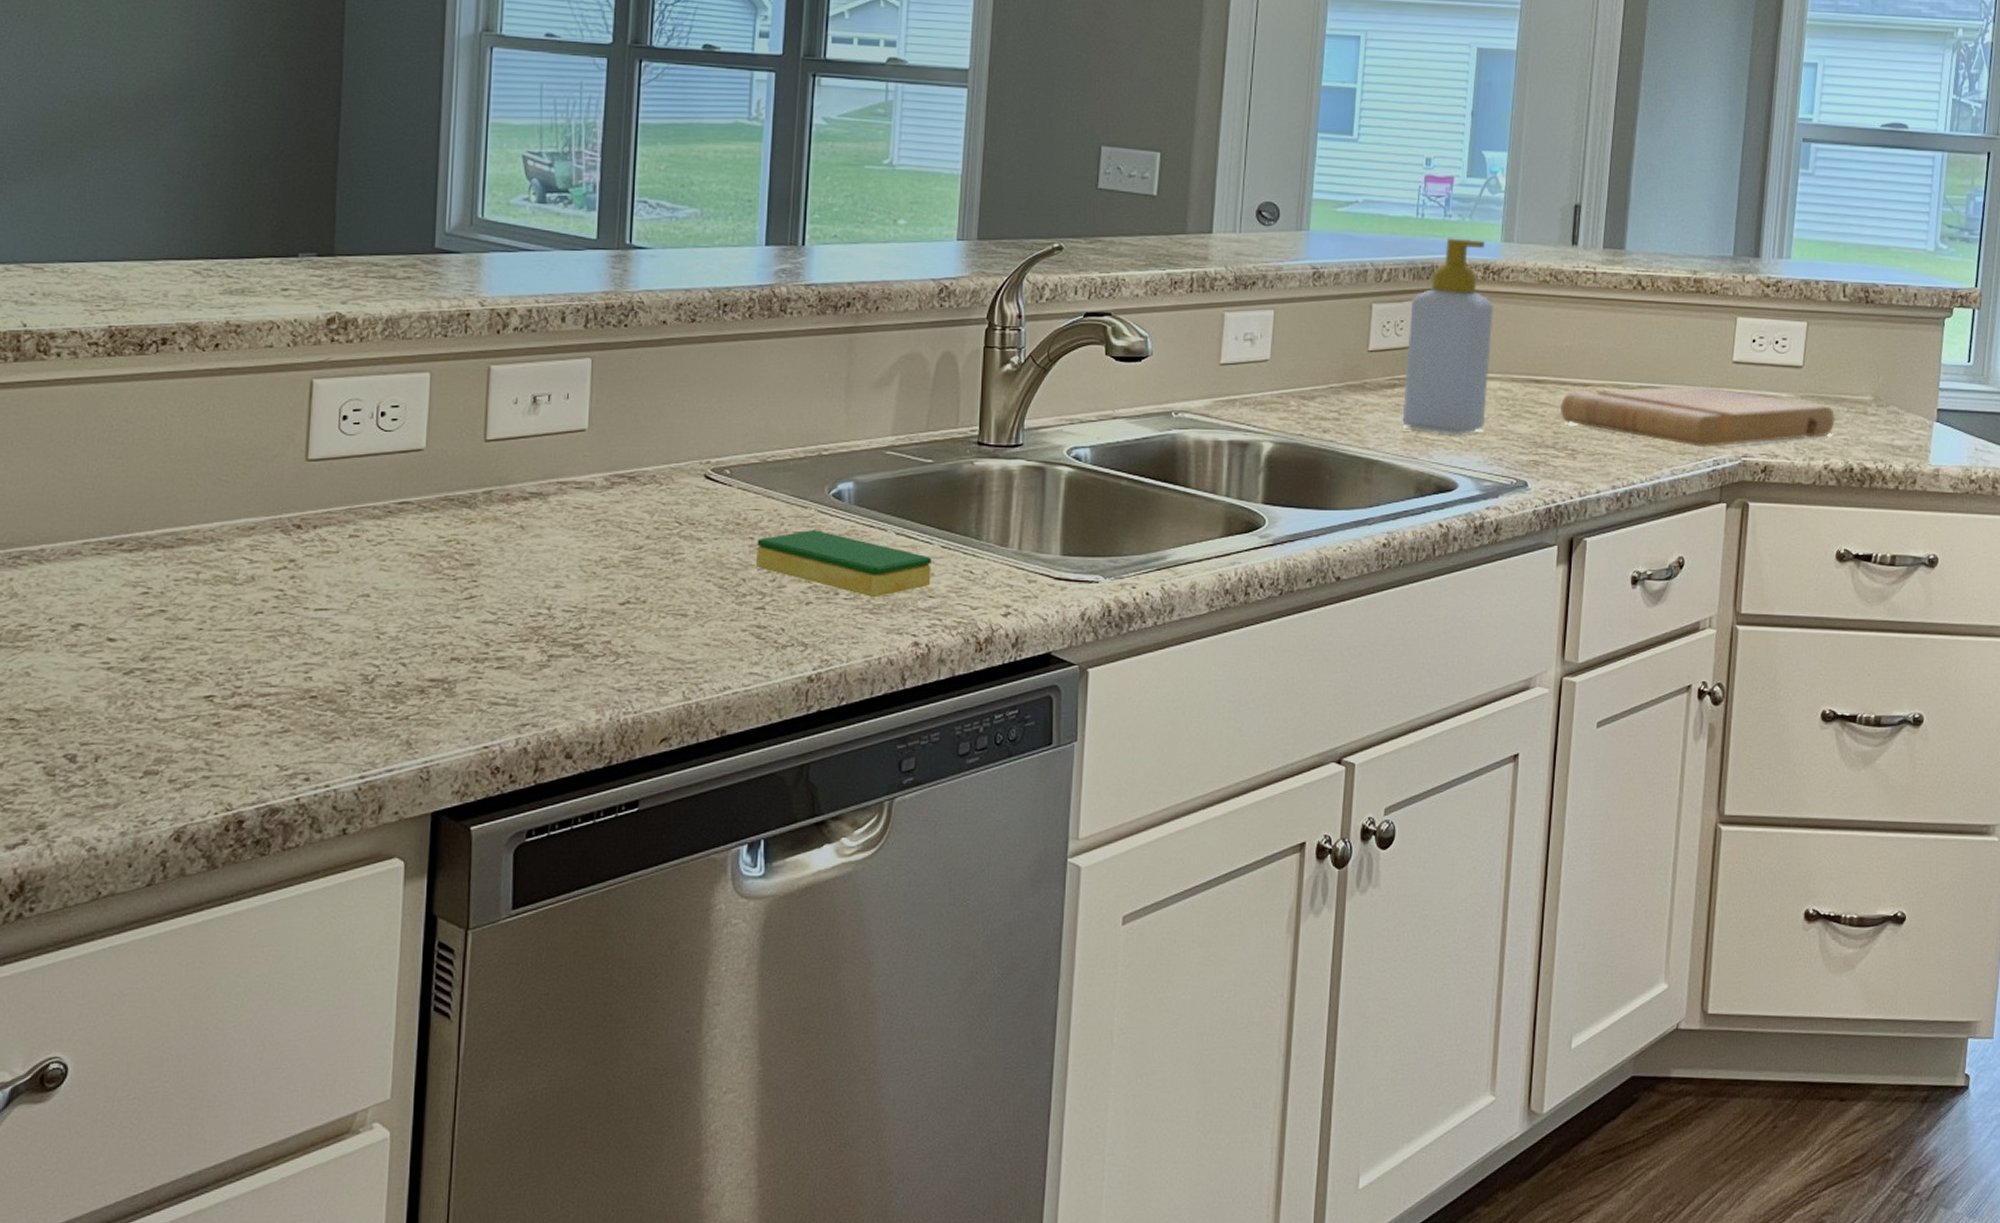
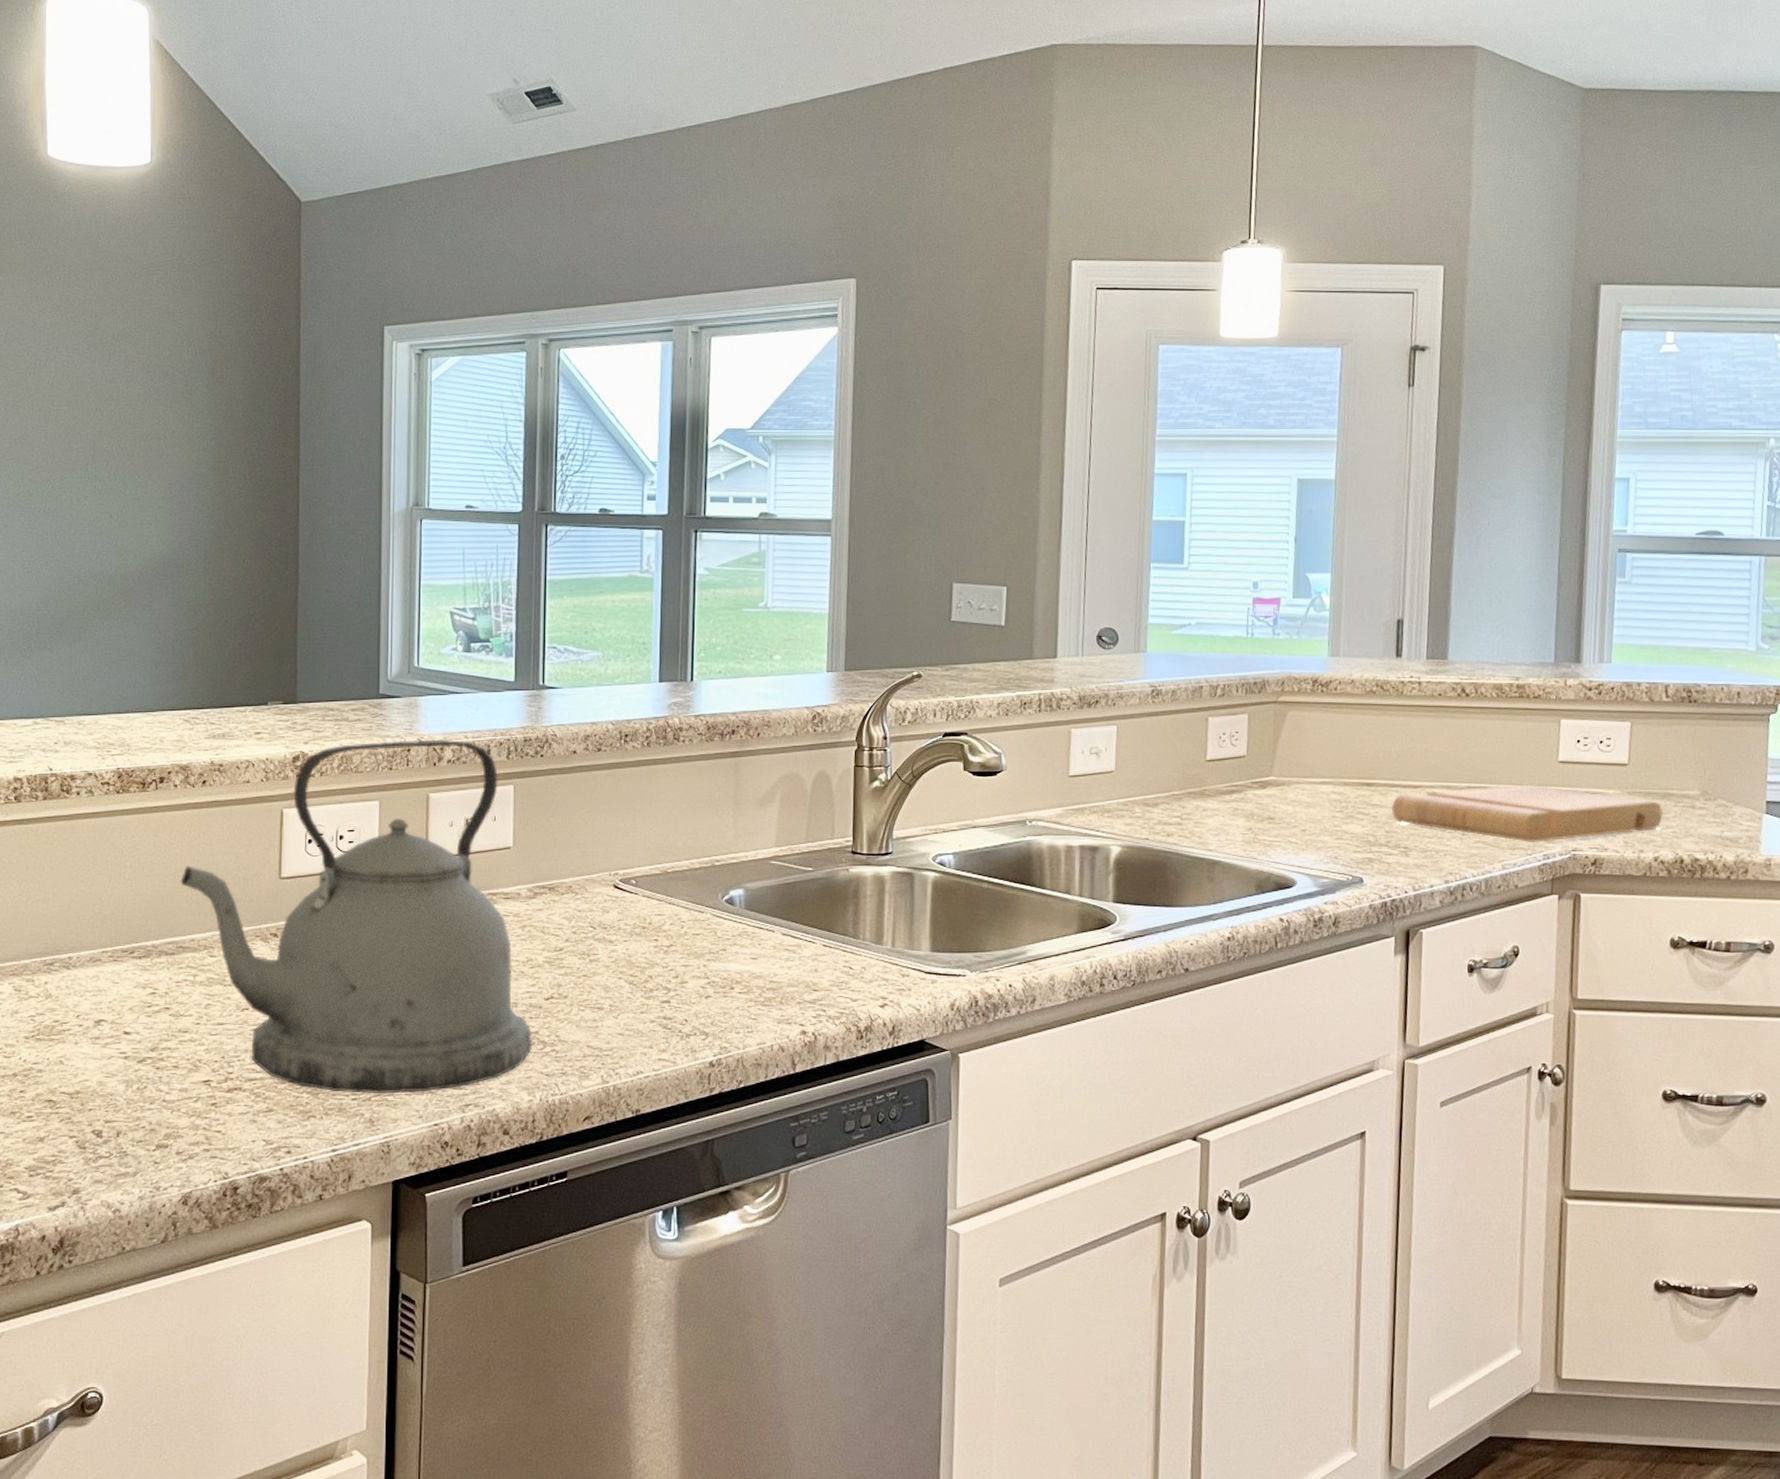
kettle: none [183,303,604,712] -> present [180,739,533,1094]
dish sponge: present [755,529,931,598] -> none [660,931,815,992]
soap bottle: present [1402,238,1494,436] -> none [1240,654,1324,836]

